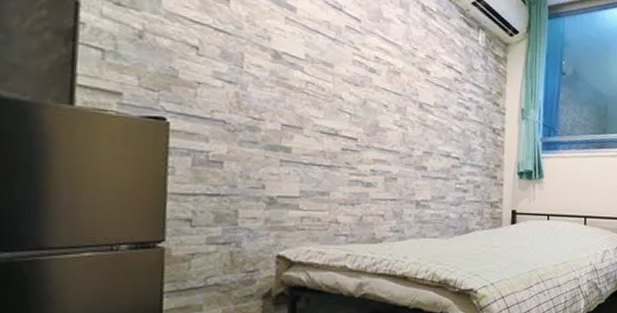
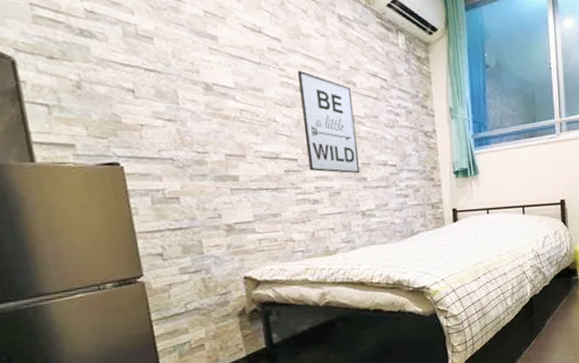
wall art: none [368,52,425,162] -> present [297,71,360,174]

